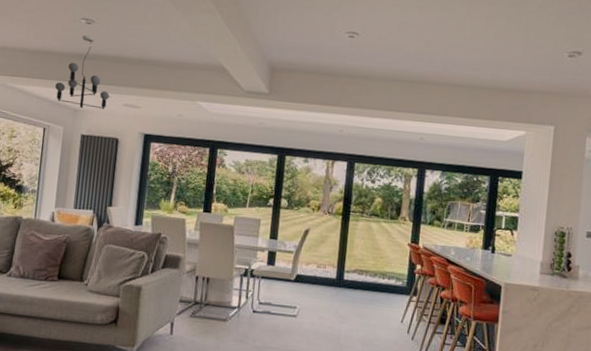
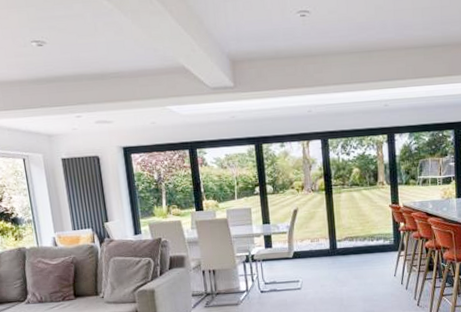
chandelier: present [55,35,110,109] -> none [23,58,80,133]

